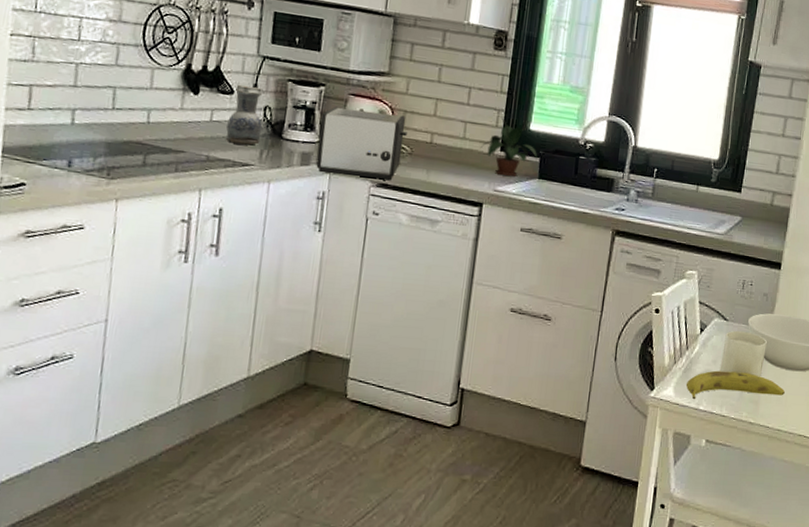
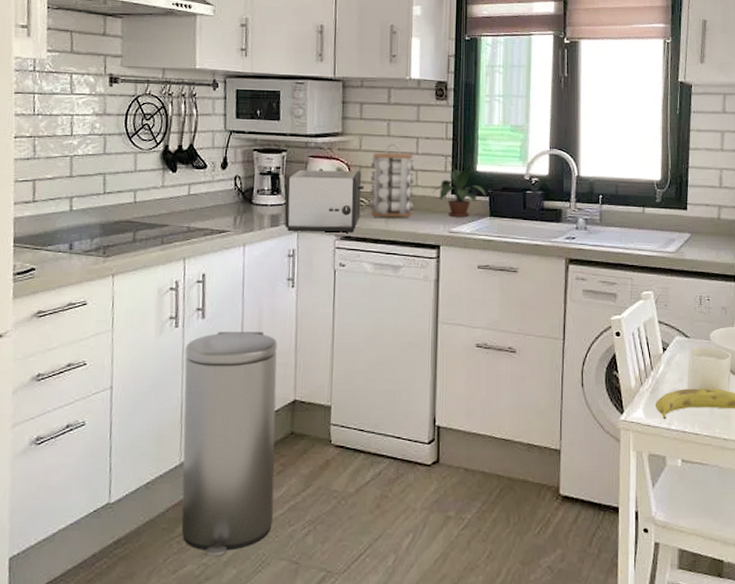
pedal bin: none [174,271,297,506] -> present [181,332,277,557]
ceramic jug: present [225,84,263,146] -> none [202,159,234,213]
spice rack: none [411,90,465,171] -> present [369,143,415,218]

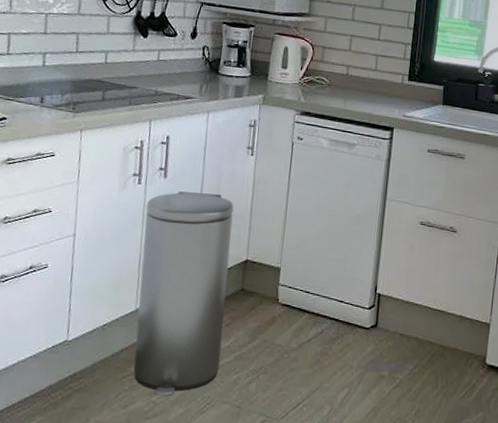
toaster: present [285,169,364,233] -> none [248,45,326,109]
spice rack: present [369,143,415,218] -> none [330,27,376,99]
potted plant: present [432,161,487,217] -> none [390,49,442,103]

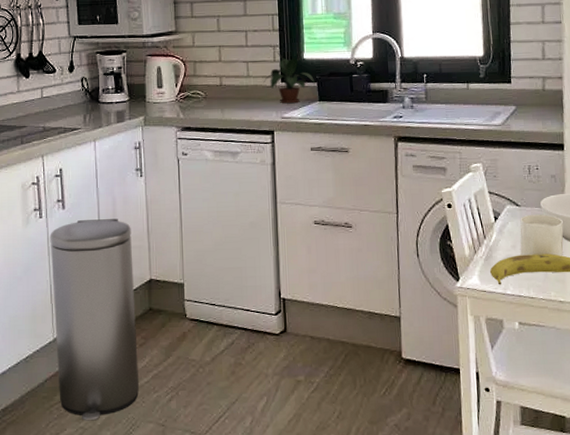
potted plant: none [390,49,442,103] -> present [263,51,315,103]

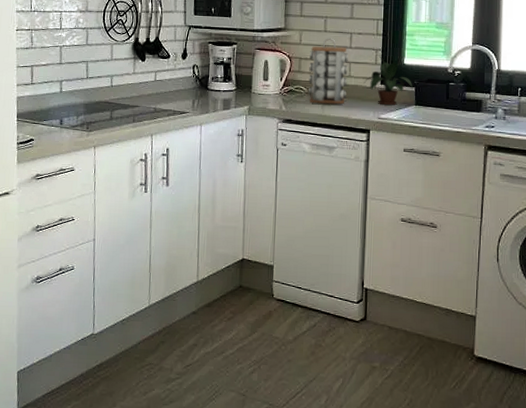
pedal bin: present [50,219,139,421] -> none [150,198,229,384]
spice rack: none [204,37,247,108] -> present [308,38,348,105]

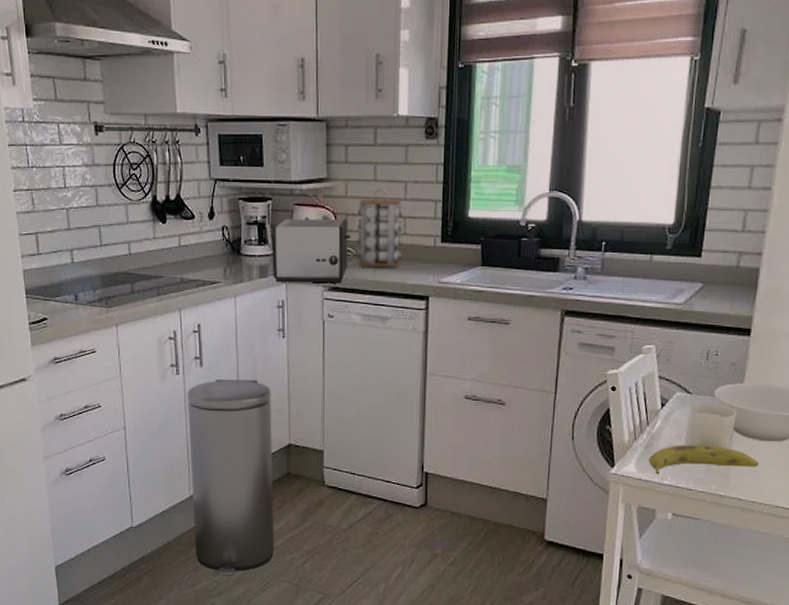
pedal bin: none [150,198,229,384] -> present [187,379,274,576]
toaster: none [235,60,303,117] -> present [272,218,351,284]
potted plant: present [363,55,413,105] -> none [421,207,479,266]

